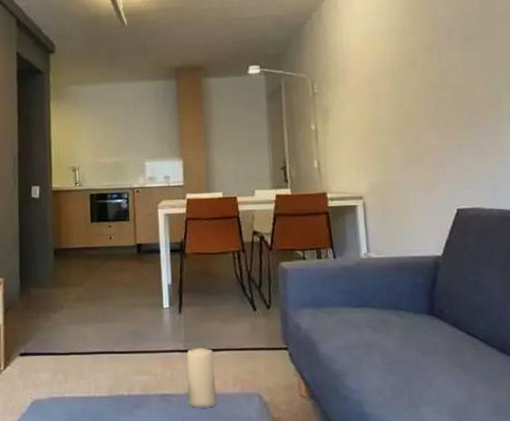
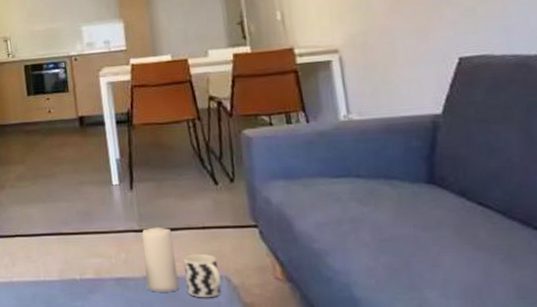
cup: none [221,373,254,414] -> present [182,254,222,298]

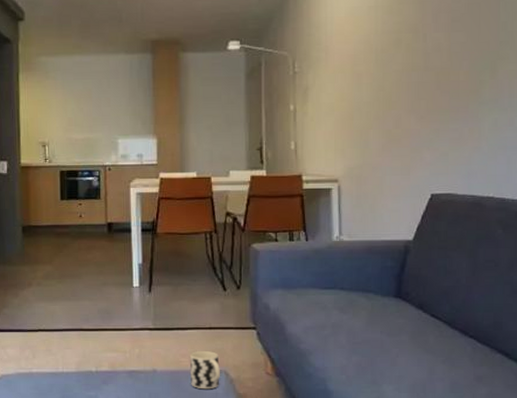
candle: present [141,227,179,292] -> none [155,326,184,384]

